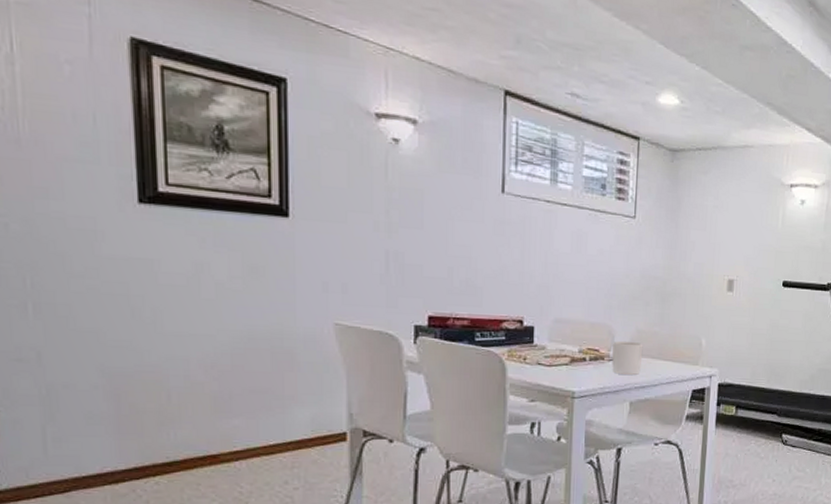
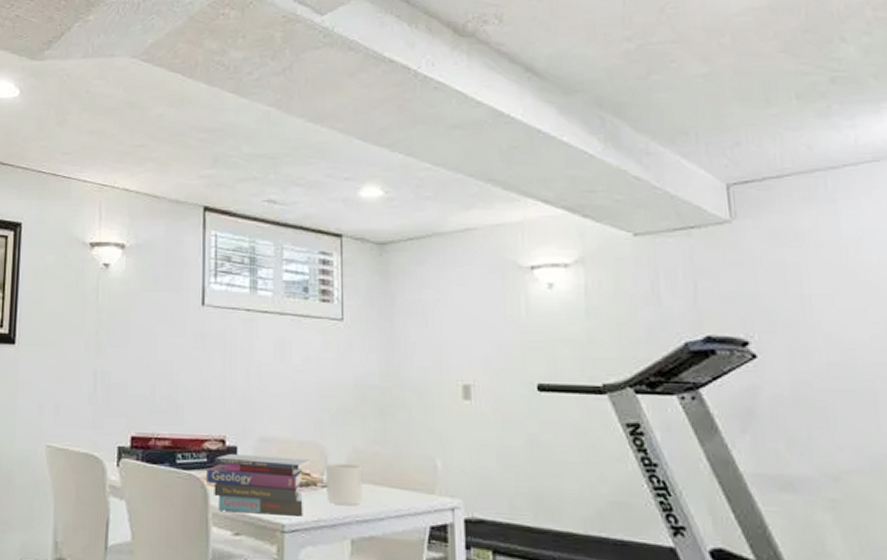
books: none [505,332,600,385] -> present [206,453,311,516]

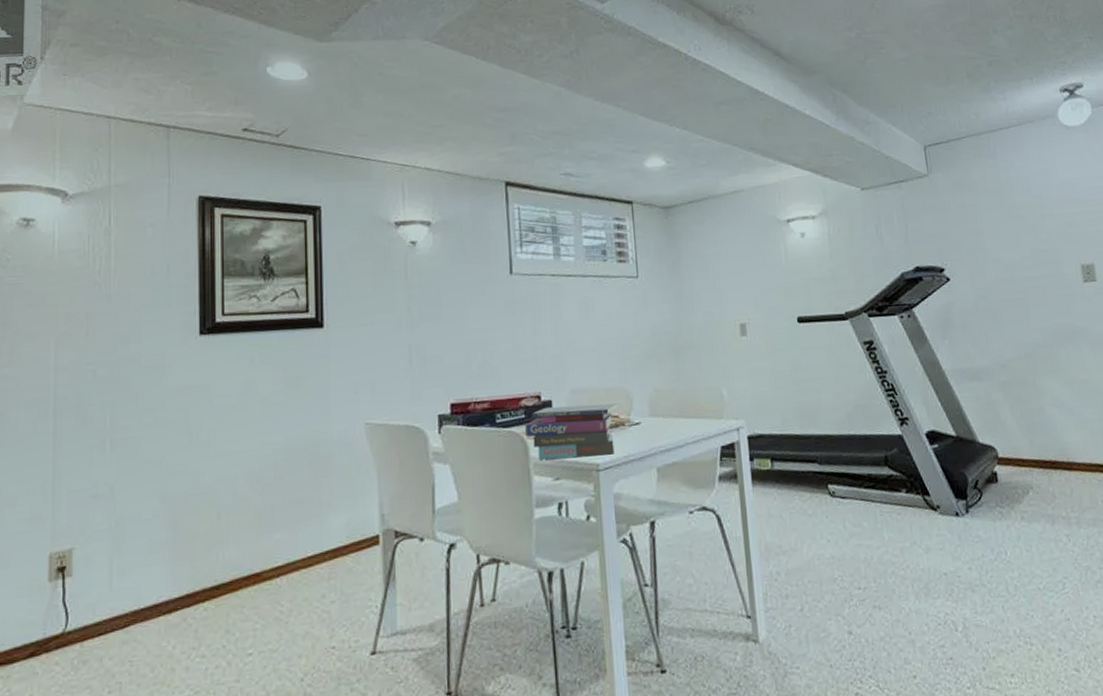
mug: present [326,462,363,506] -> none [632,402,664,440]

